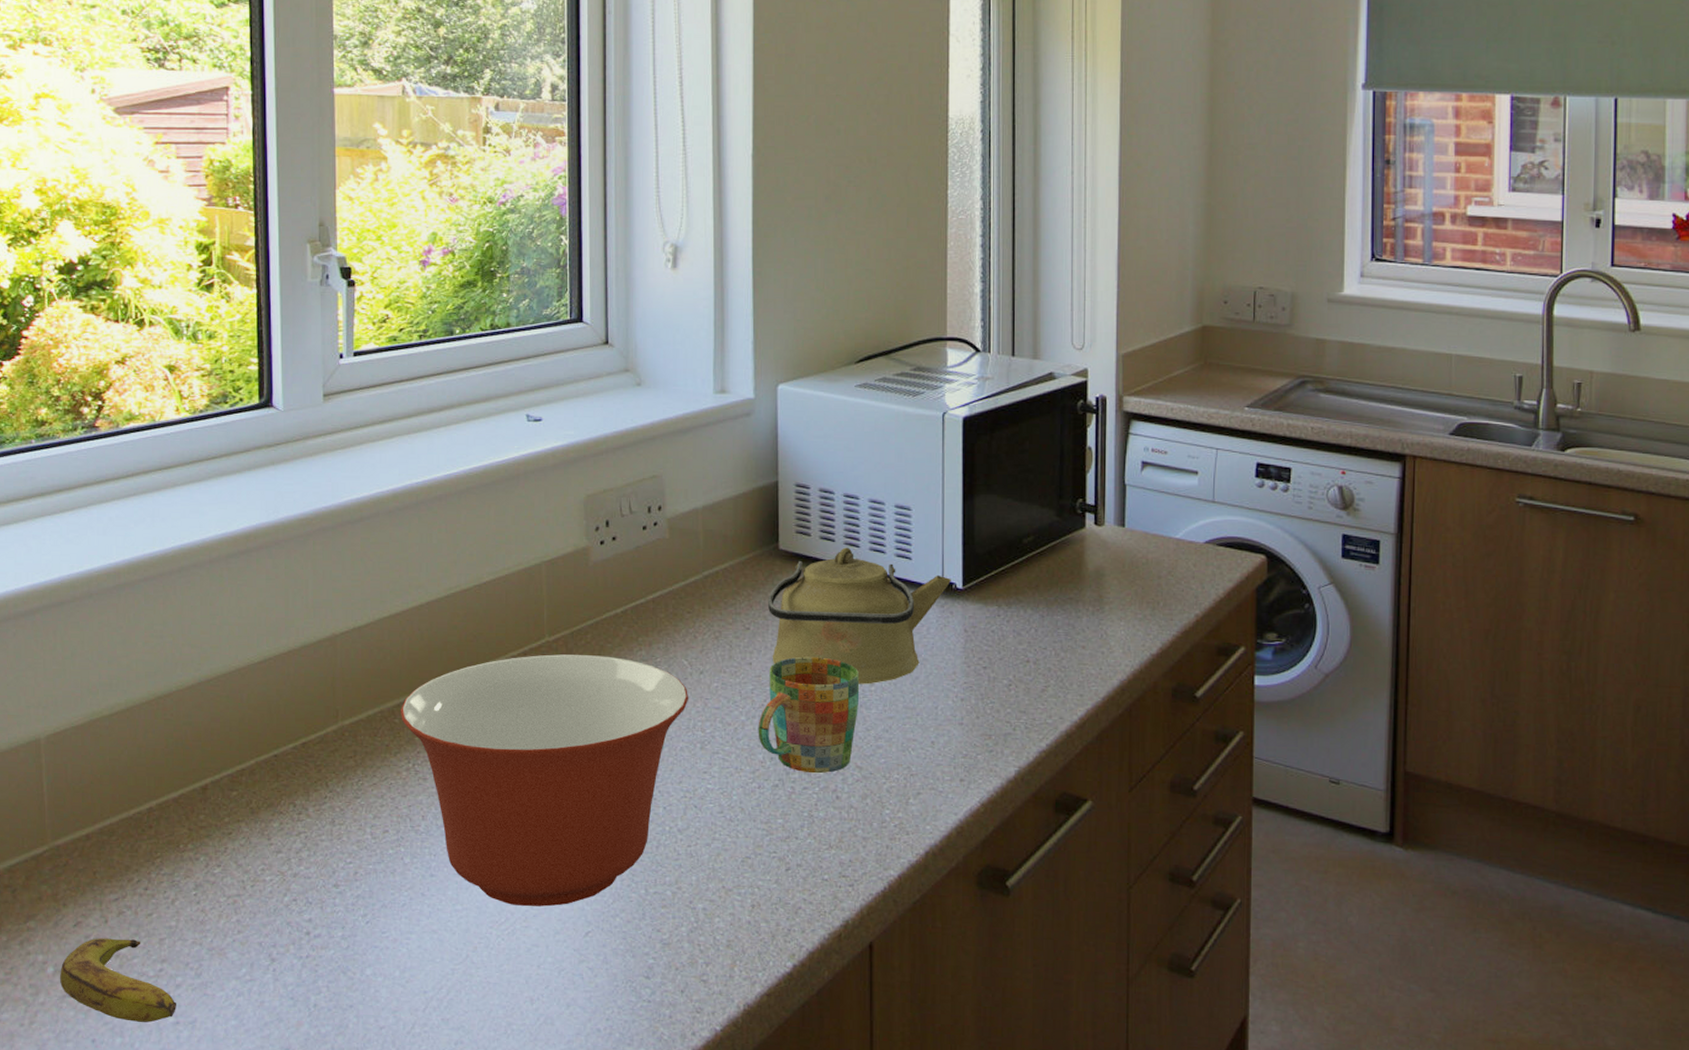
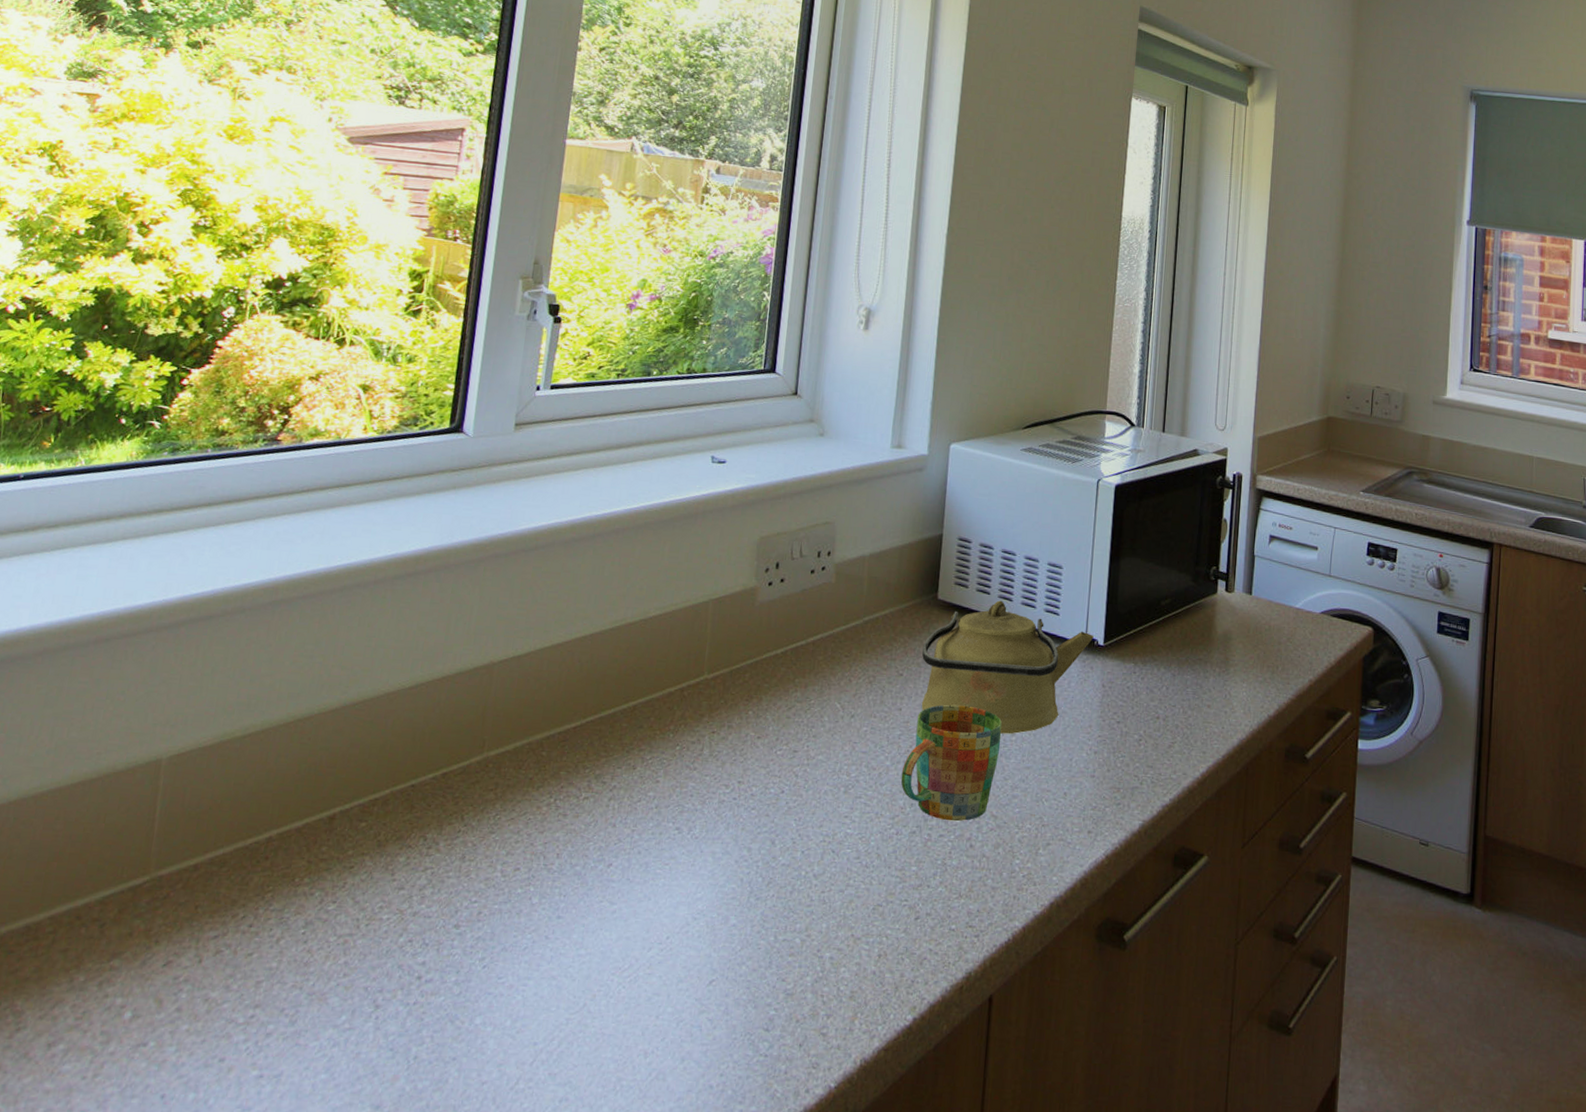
banana: present [60,938,176,1023] -> none [136,979,263,1077]
mixing bowl: present [400,654,689,907] -> none [548,692,838,953]

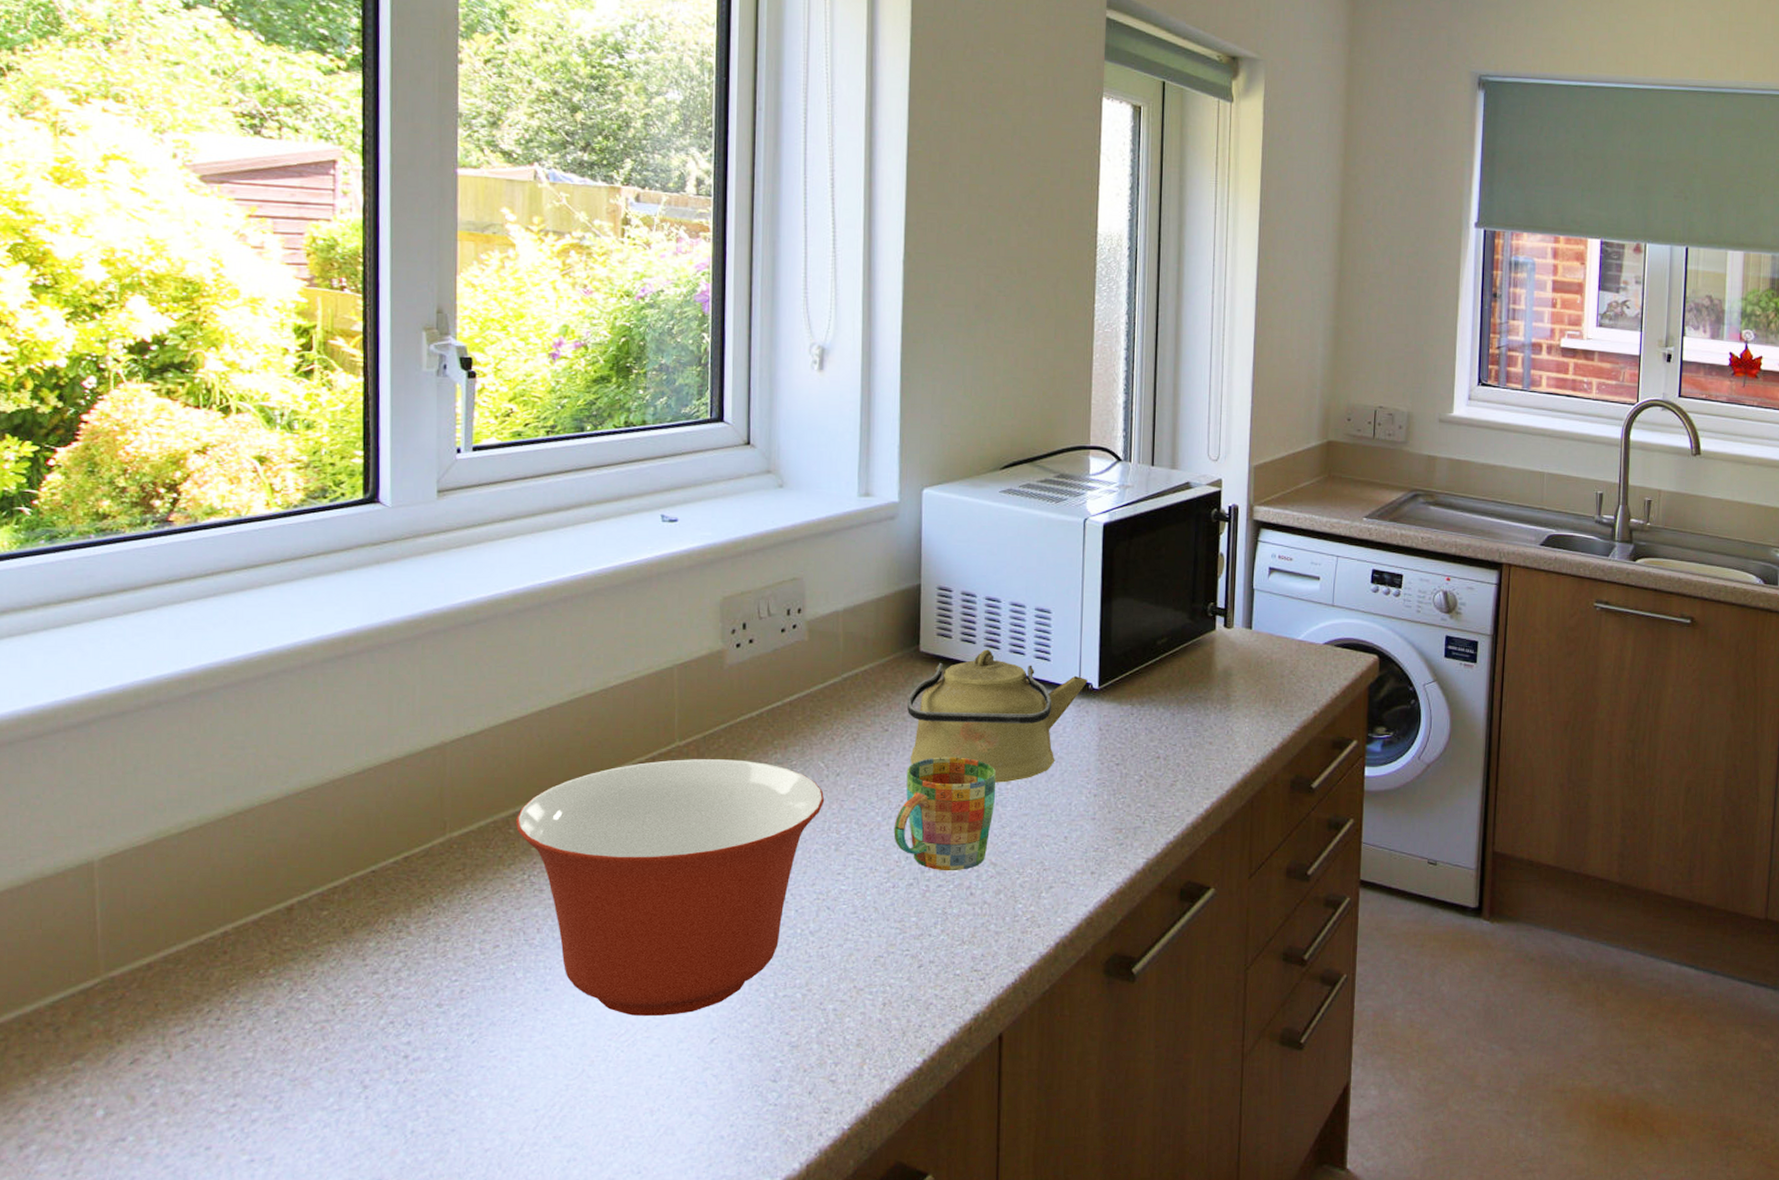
mixing bowl: none [548,692,838,953] -> present [515,759,825,1016]

